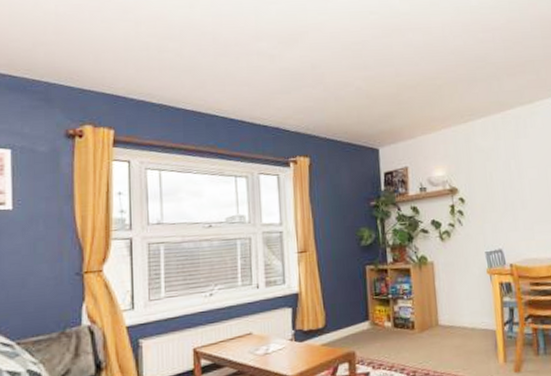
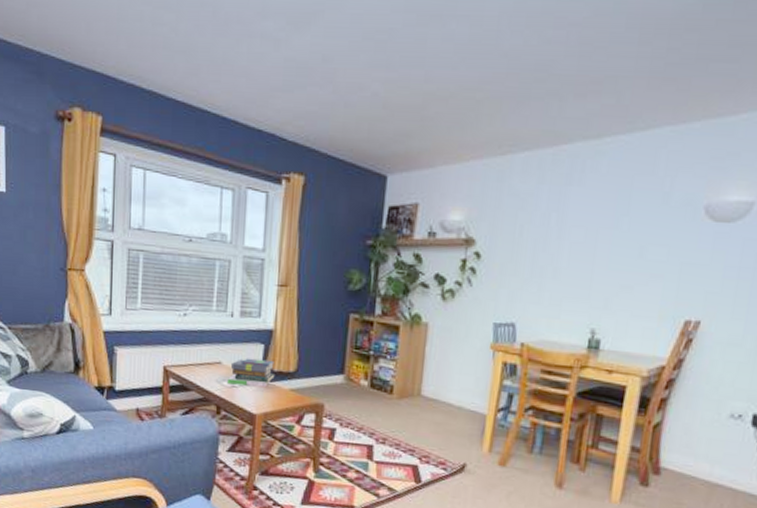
books: none [259,321,306,353] -> present [226,358,275,388]

